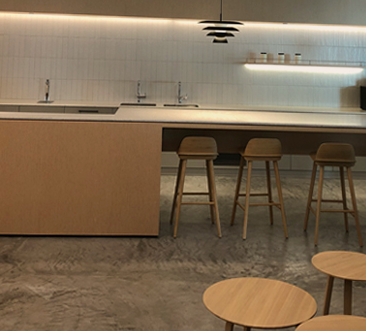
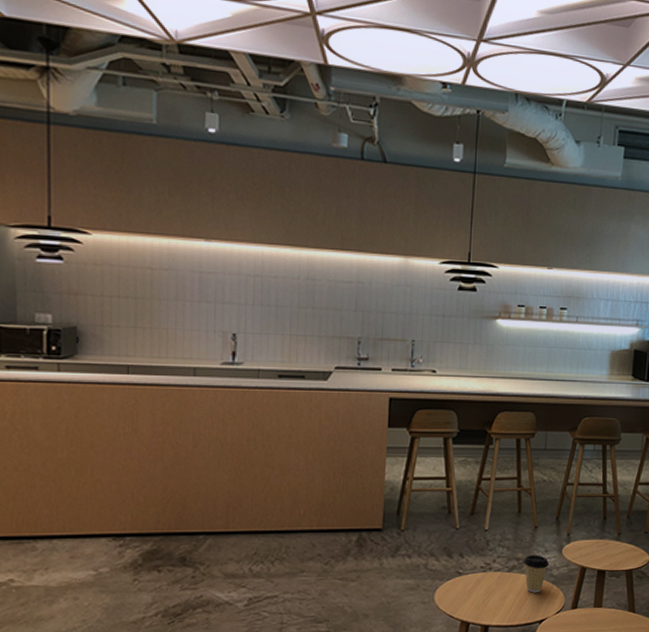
coffee cup: none [277,263,301,298] -> present [523,555,550,593]

